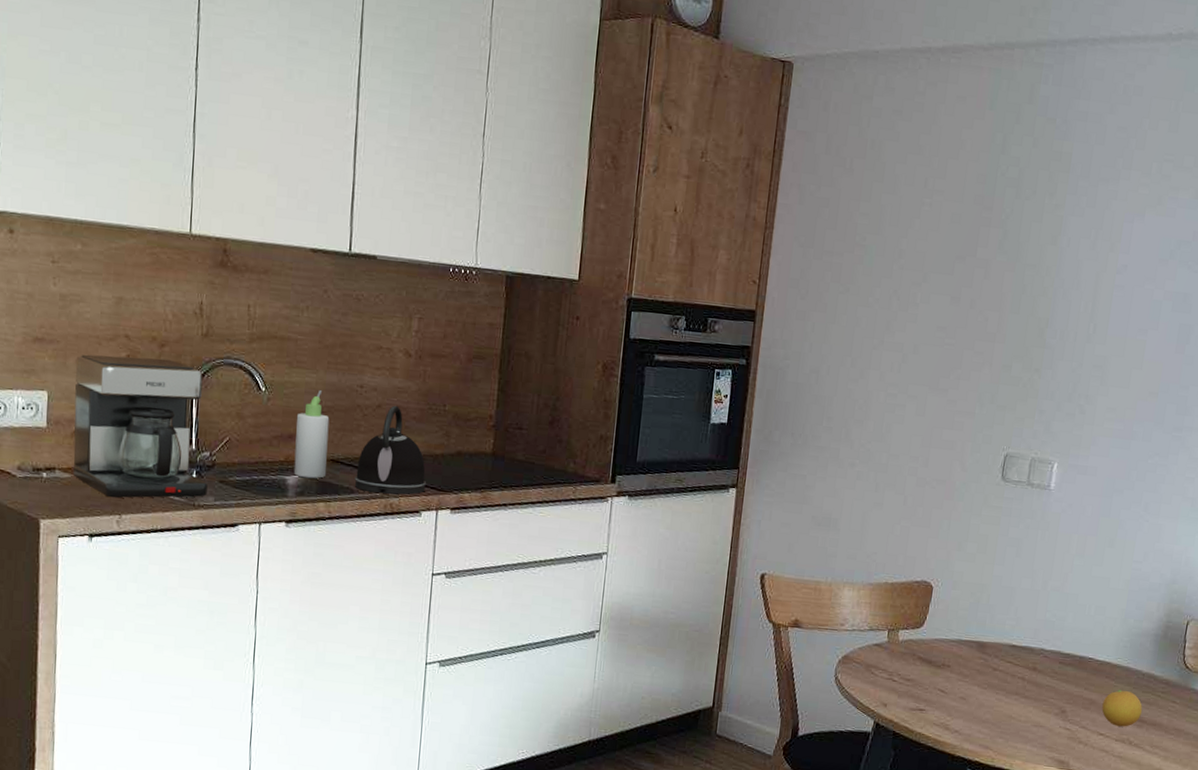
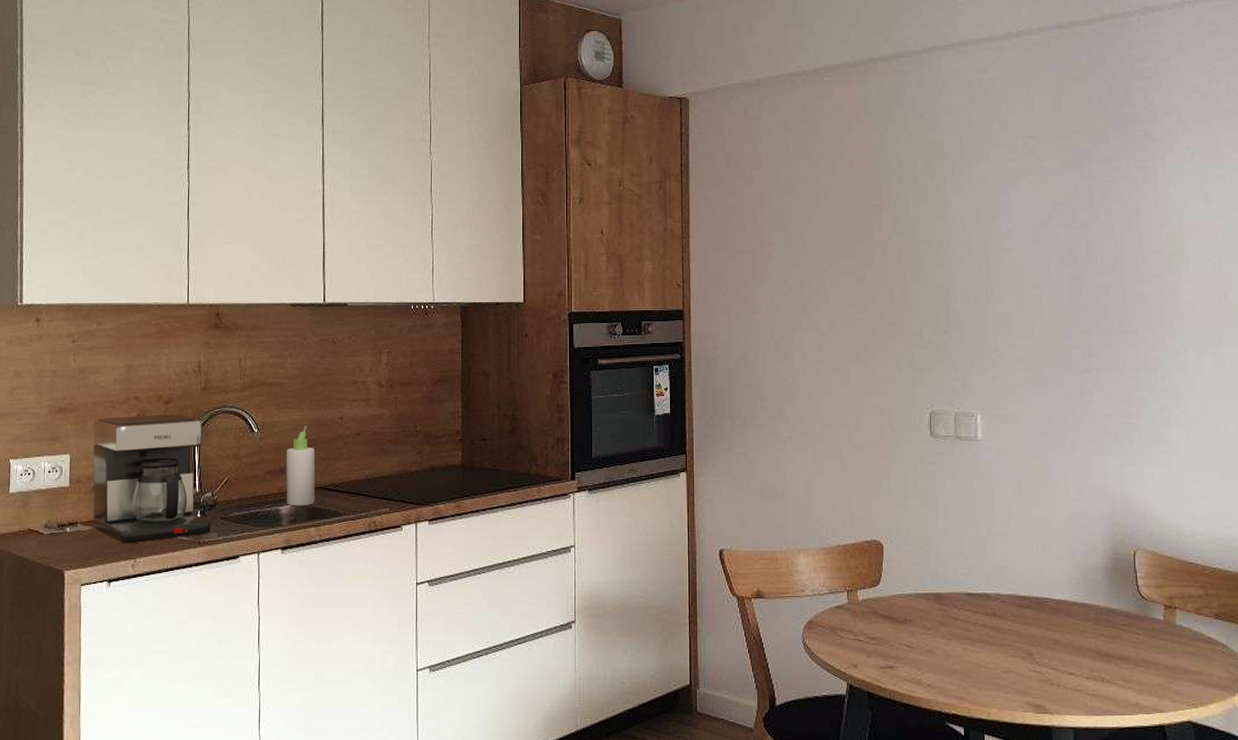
kettle: present [354,405,426,495] -> none [340,431,404,514]
fruit: present [1102,689,1143,727] -> none [1067,626,1108,664]

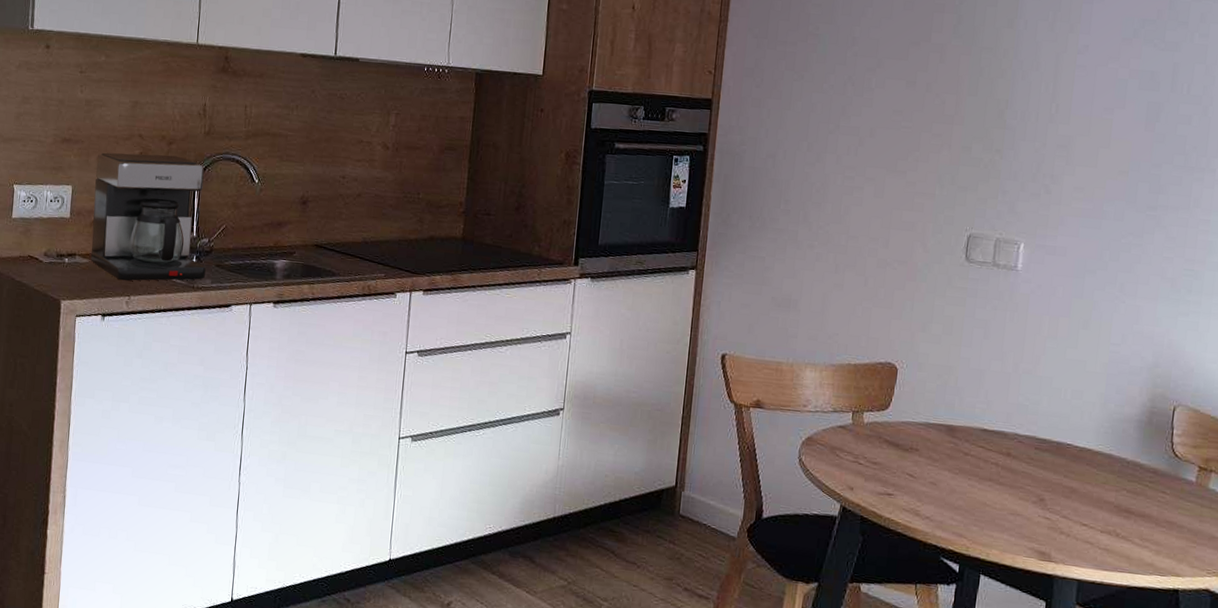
bottle: present [286,426,316,507] -> none [281,181,315,262]

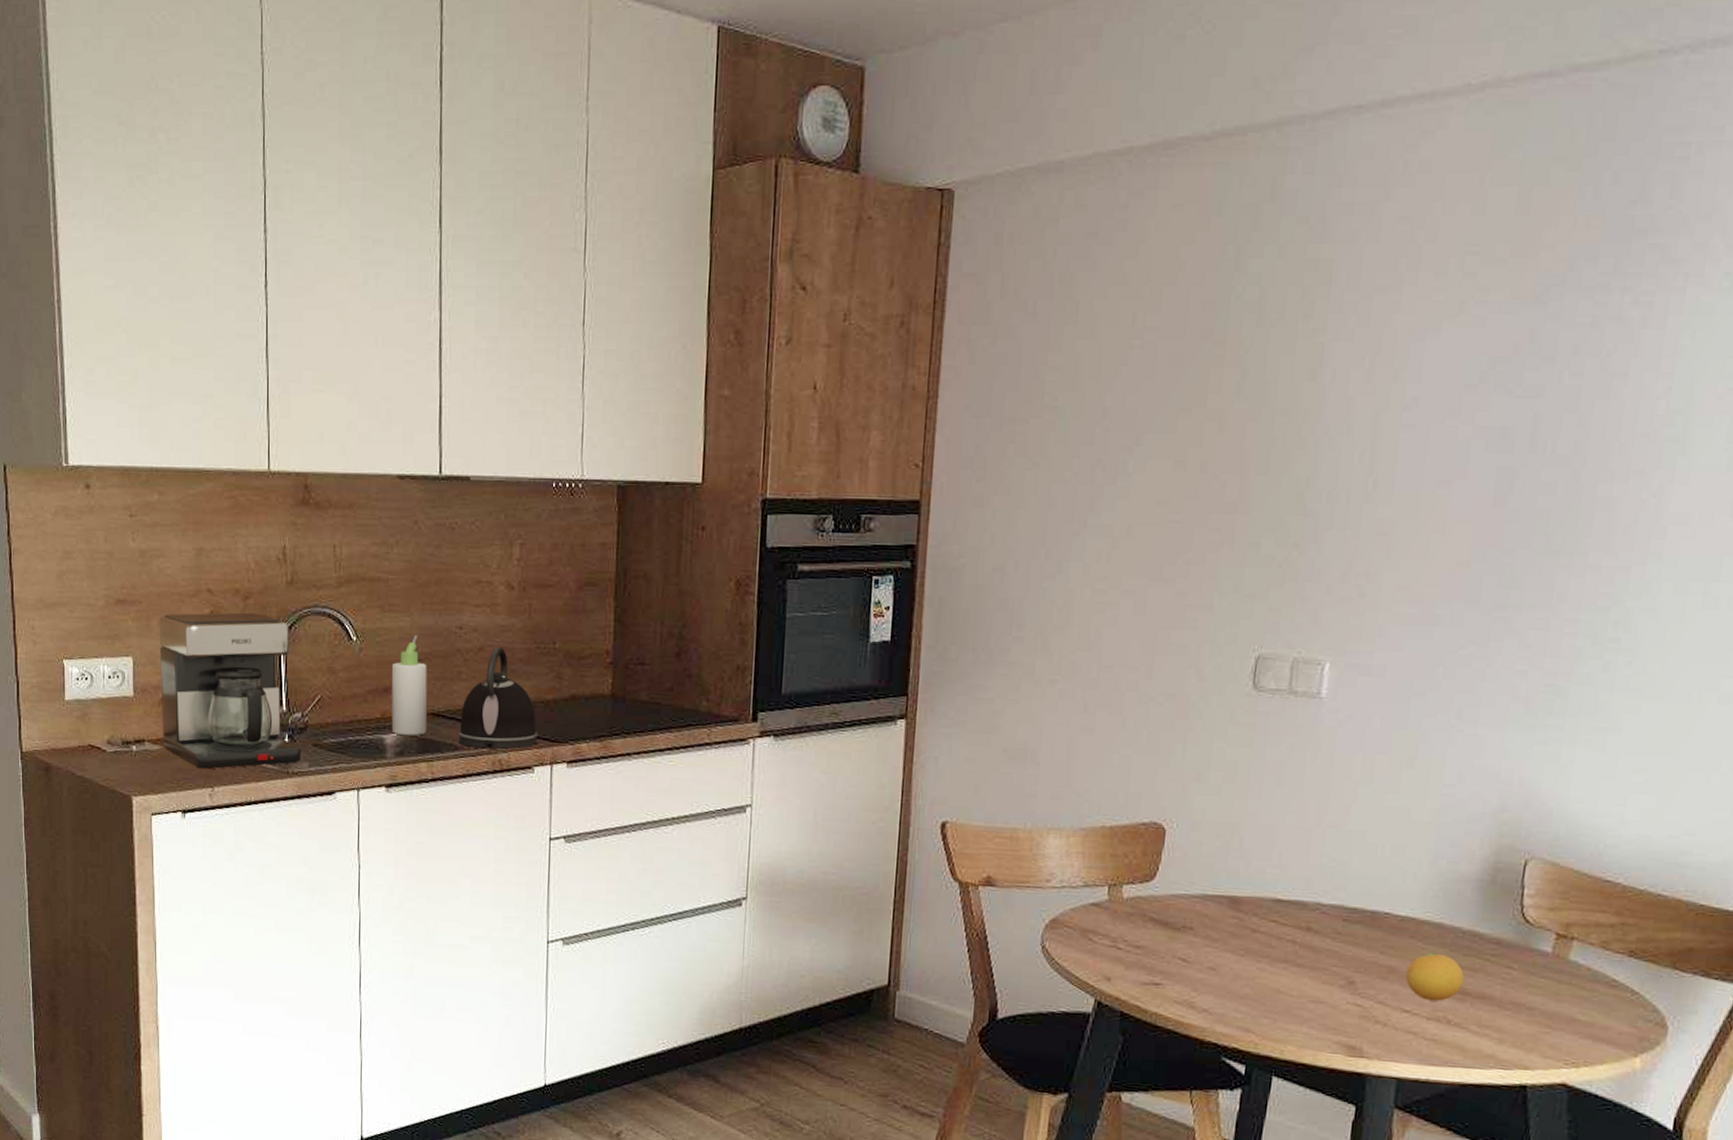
bottle: none [281,181,315,262] -> present [391,635,427,736]
kettle: none [336,194,401,278] -> present [458,646,537,750]
fruit: none [1084,477,1129,518] -> present [1406,952,1465,1001]

